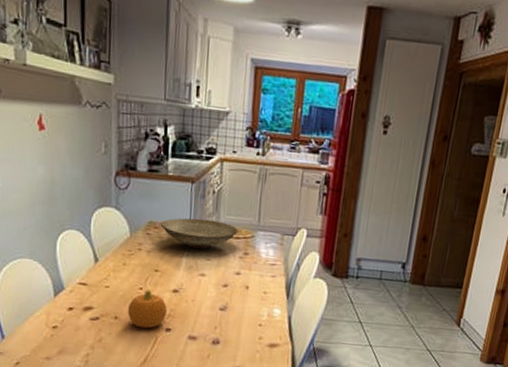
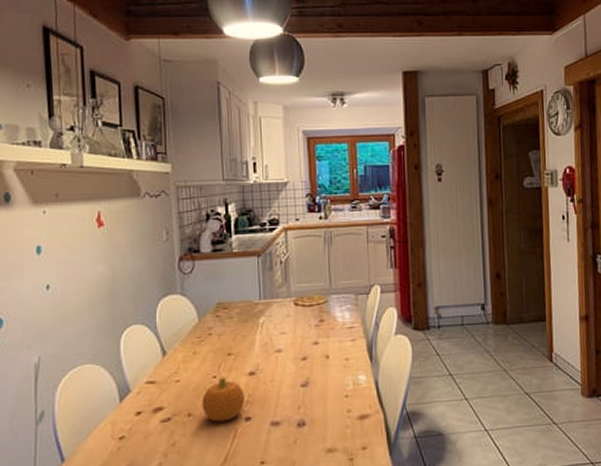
decorative bowl: present [160,218,238,250] -> none [229,291,311,324]

